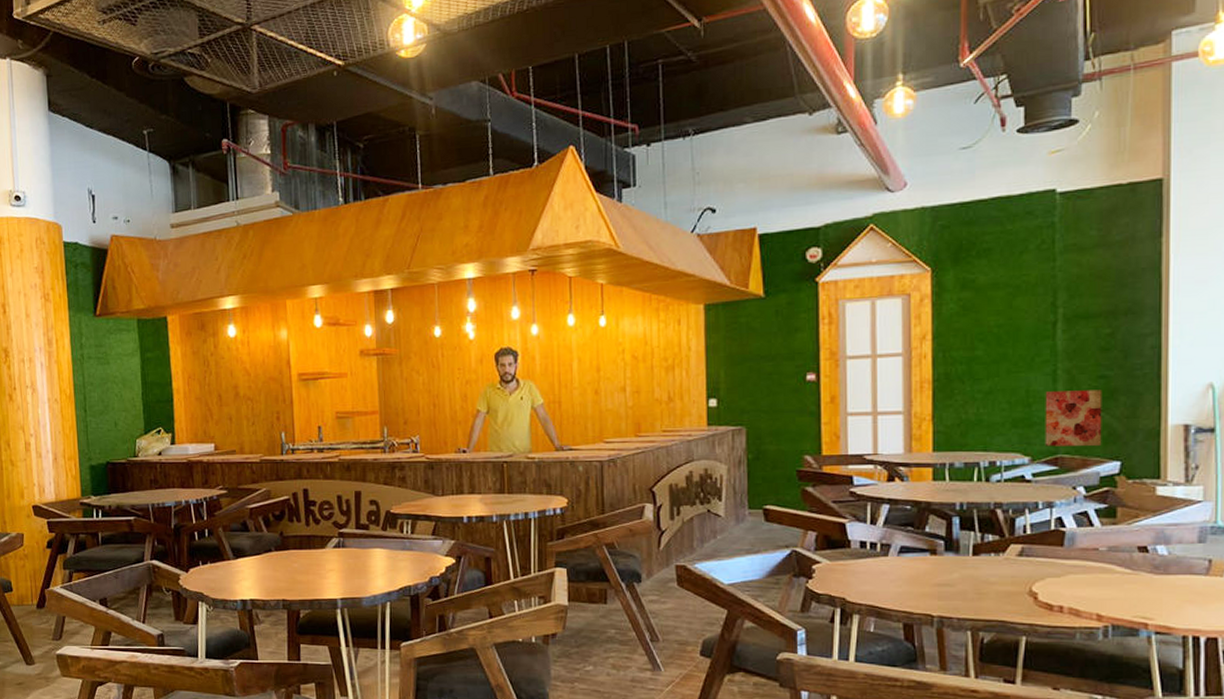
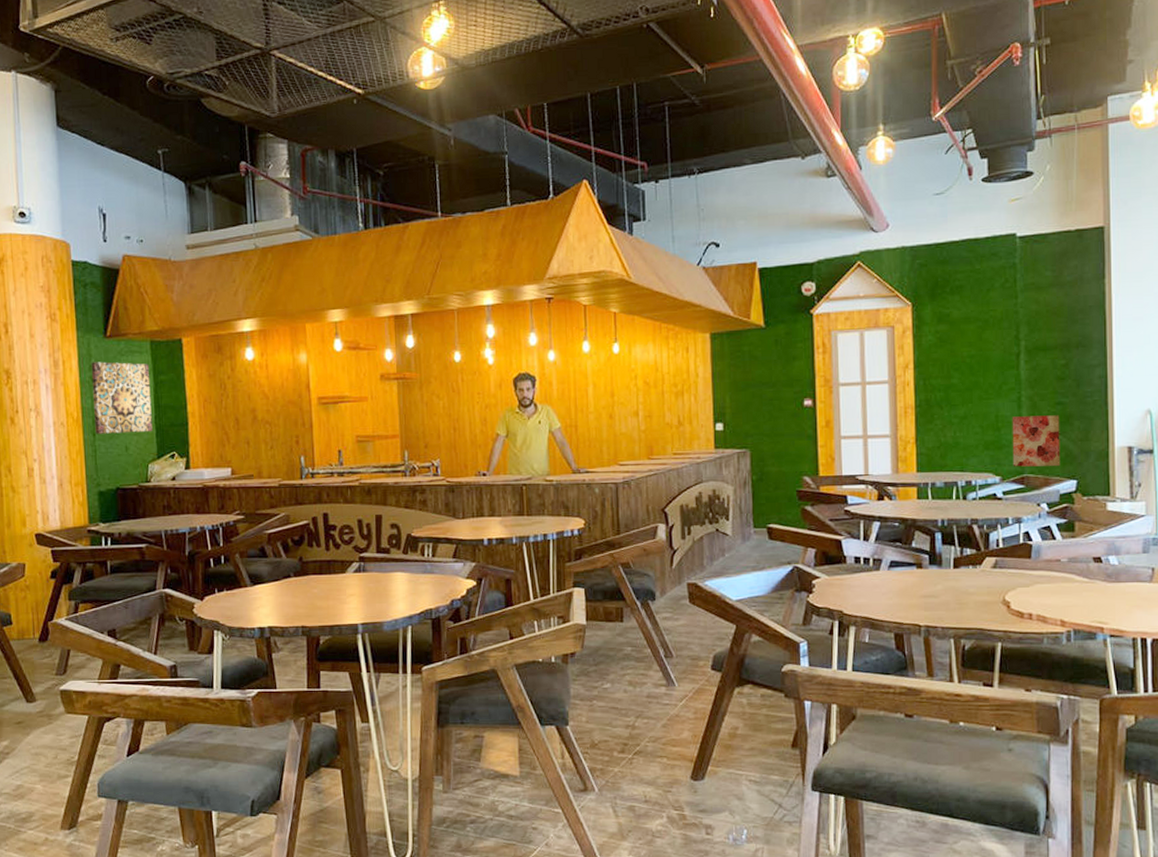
wall art: none [82,340,140,410] -> present [91,362,153,434]

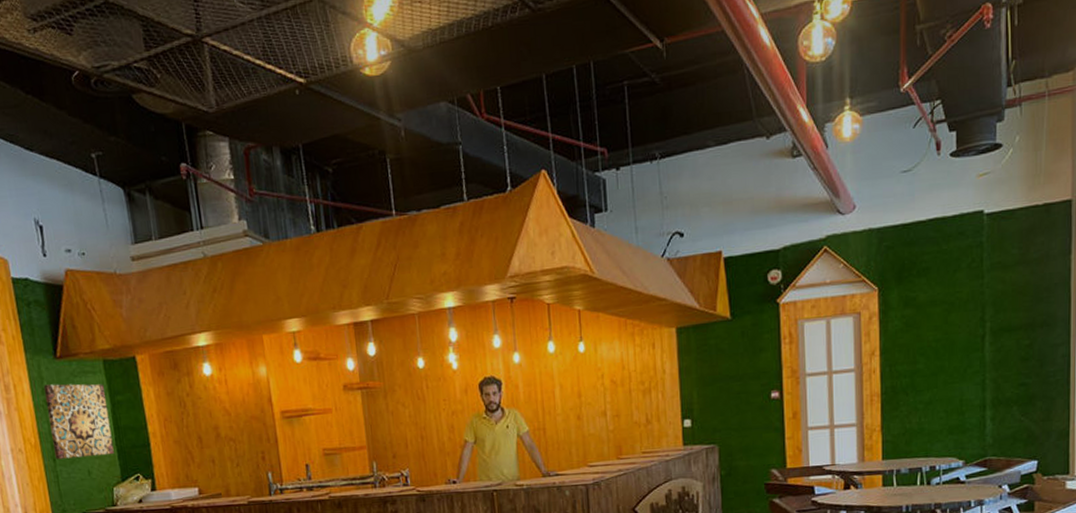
wall art: present [1012,415,1061,467] -> none [976,396,1023,450]

